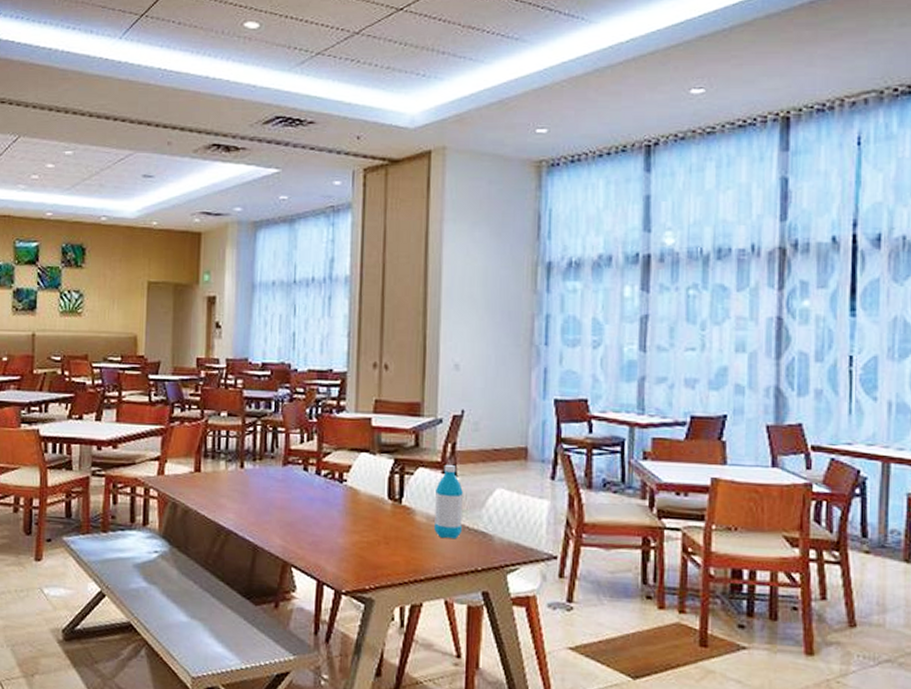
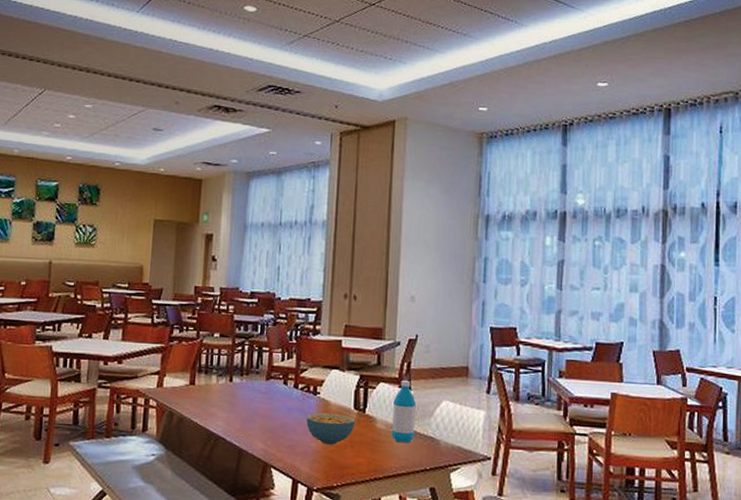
cereal bowl: none [331,503,390,541] -> present [306,412,355,445]

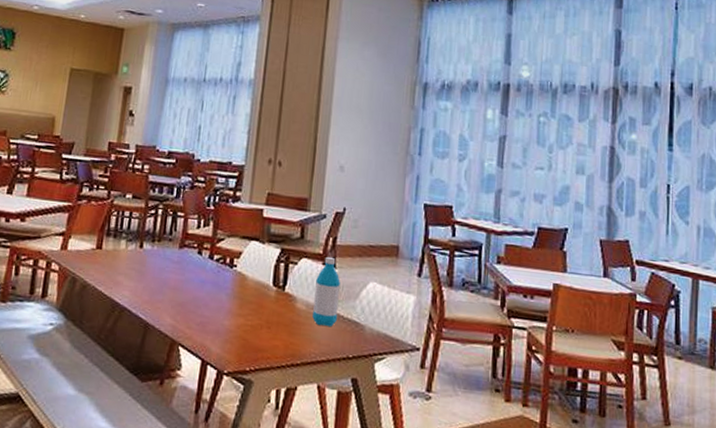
cereal bowl: present [306,412,355,445] -> none [220,287,274,324]

